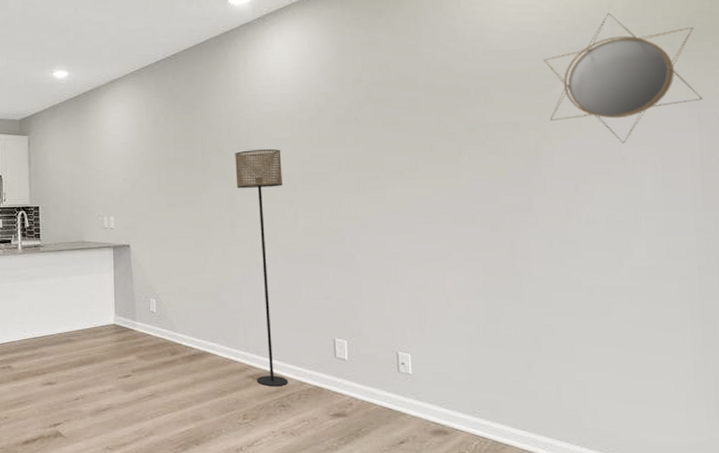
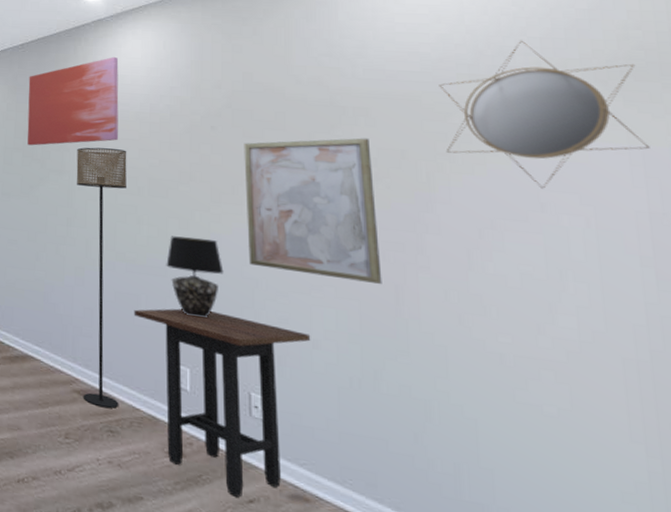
wall art: none [184,59,273,155] -> present [27,56,119,146]
side table: none [296,286,445,441] -> present [133,308,311,498]
table lamp: none [321,223,371,294] -> present [166,236,224,318]
wall art: none [384,115,501,244] -> present [244,138,382,285]

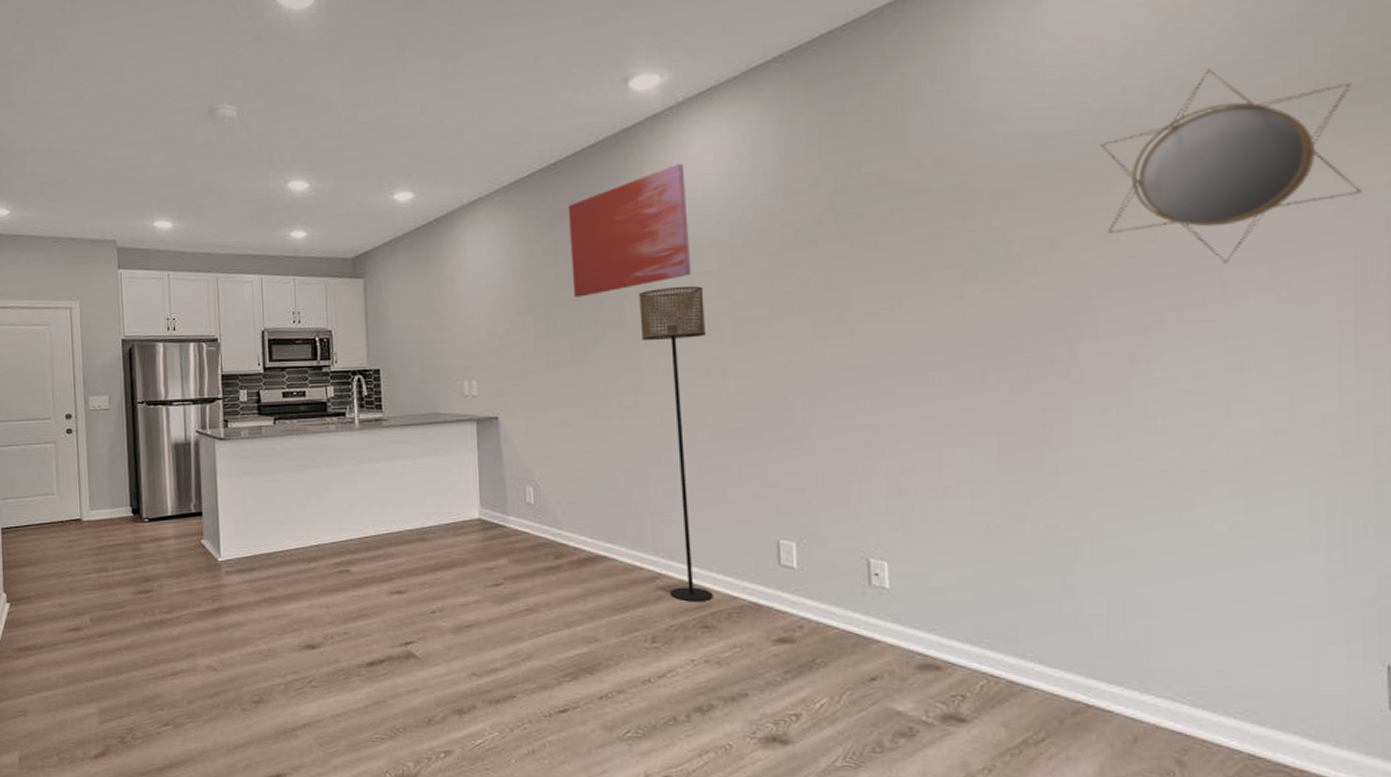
side table: present [133,308,311,498] -> none [724,470,940,677]
table lamp: present [166,236,224,318] -> none [761,384,832,481]
wall art: present [244,138,382,285] -> none [852,228,1026,411]

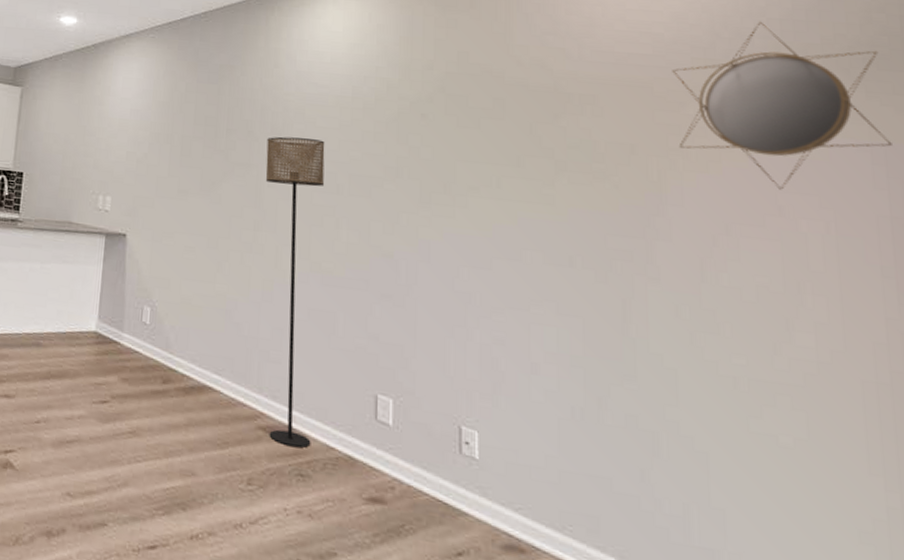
wall art: present [568,163,692,298] -> none [209,29,317,134]

